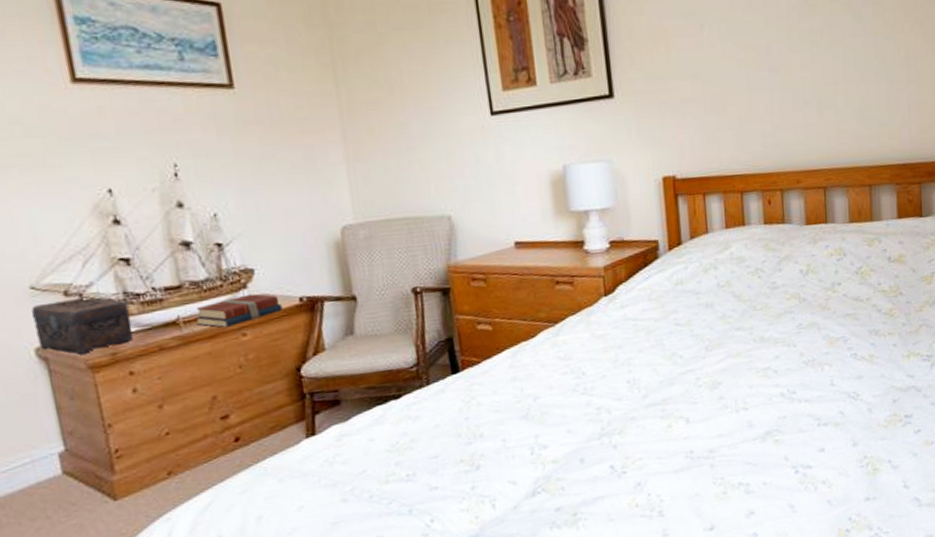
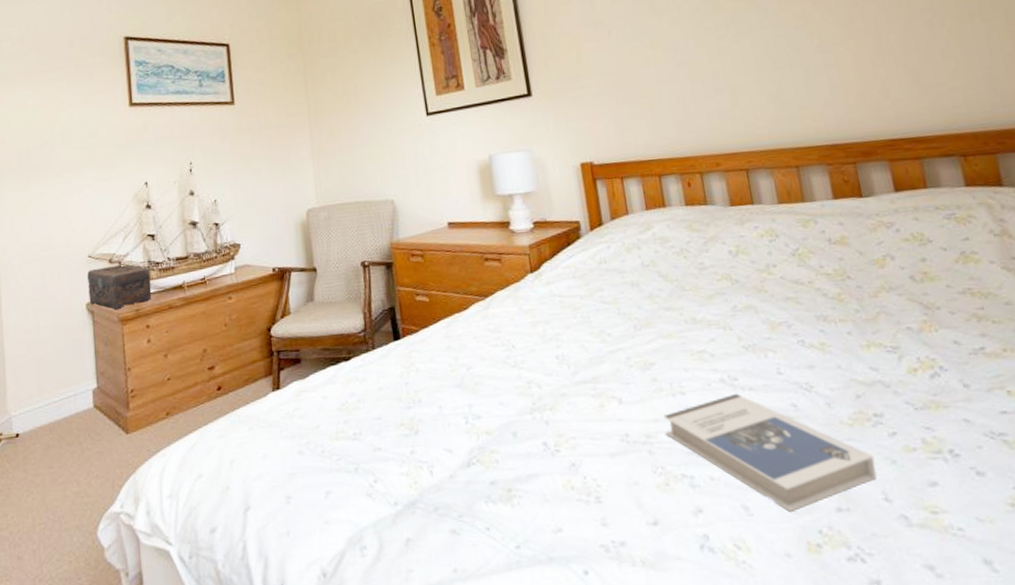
books: present [195,293,283,328] -> none [196,264,260,292]
hardback book: none [726,405,901,505] -> present [663,393,877,512]

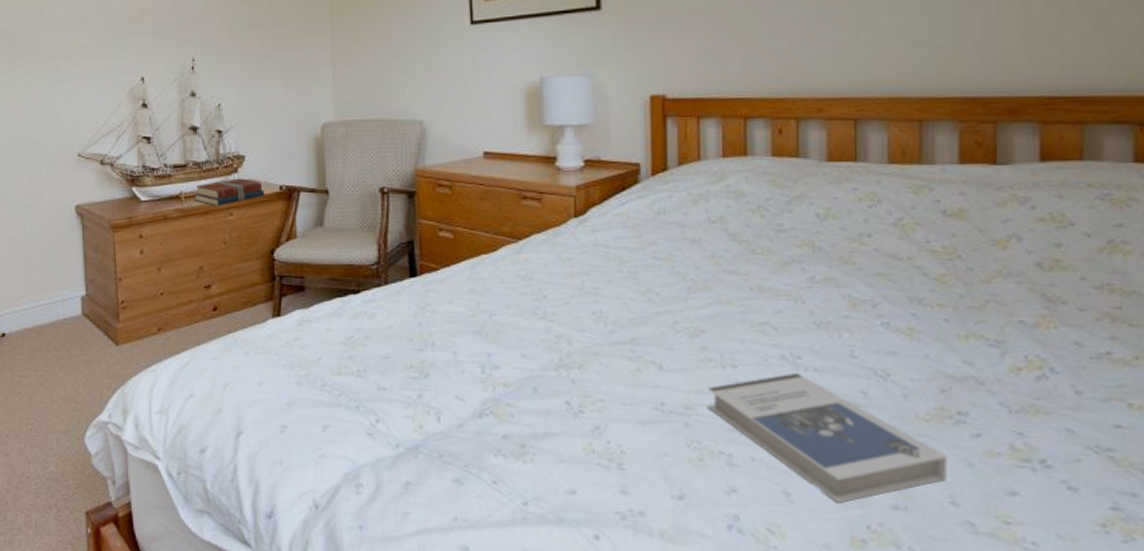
decorative box: present [87,264,152,310] -> none [77,167,146,216]
books: none [196,264,260,292] -> present [194,178,264,207]

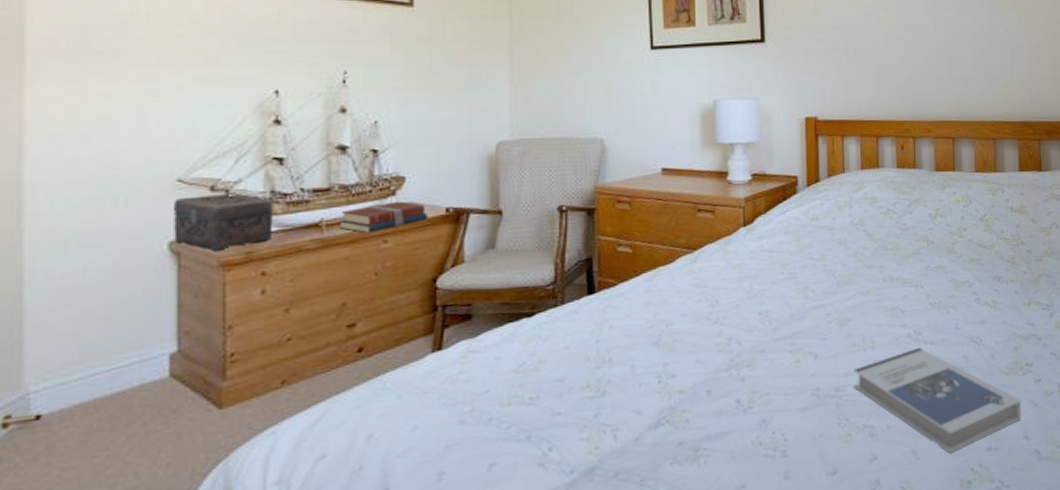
decorative box: none [77,167,146,216] -> present [174,193,273,252]

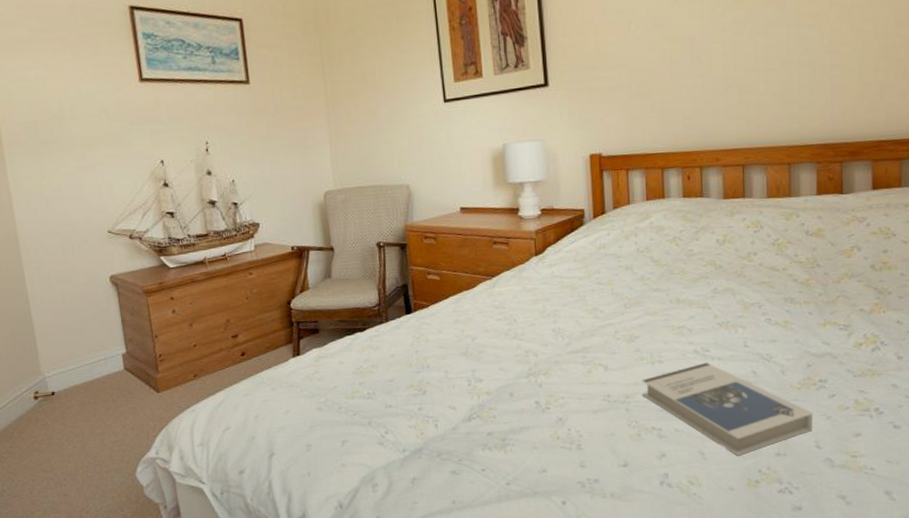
decorative box: present [174,193,273,252] -> none [108,240,175,283]
books: present [339,201,428,234] -> none [217,242,279,268]

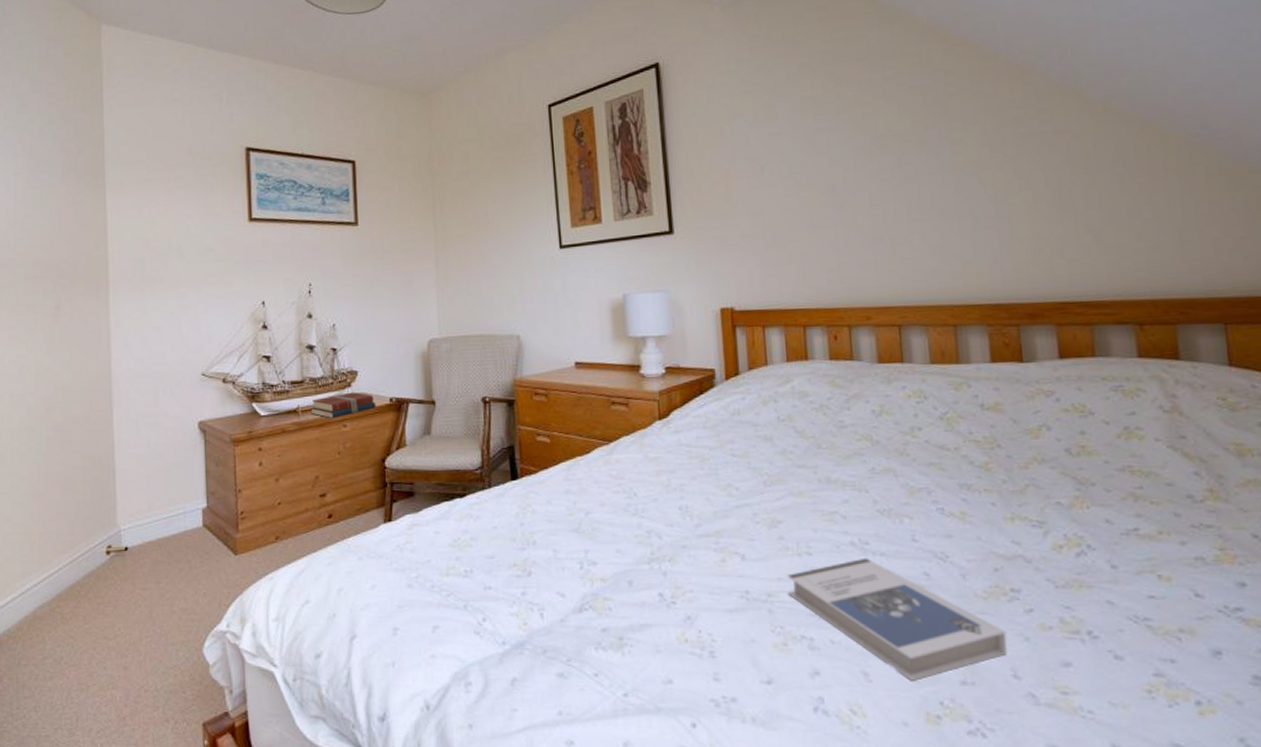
books: none [217,242,279,268] -> present [310,392,376,419]

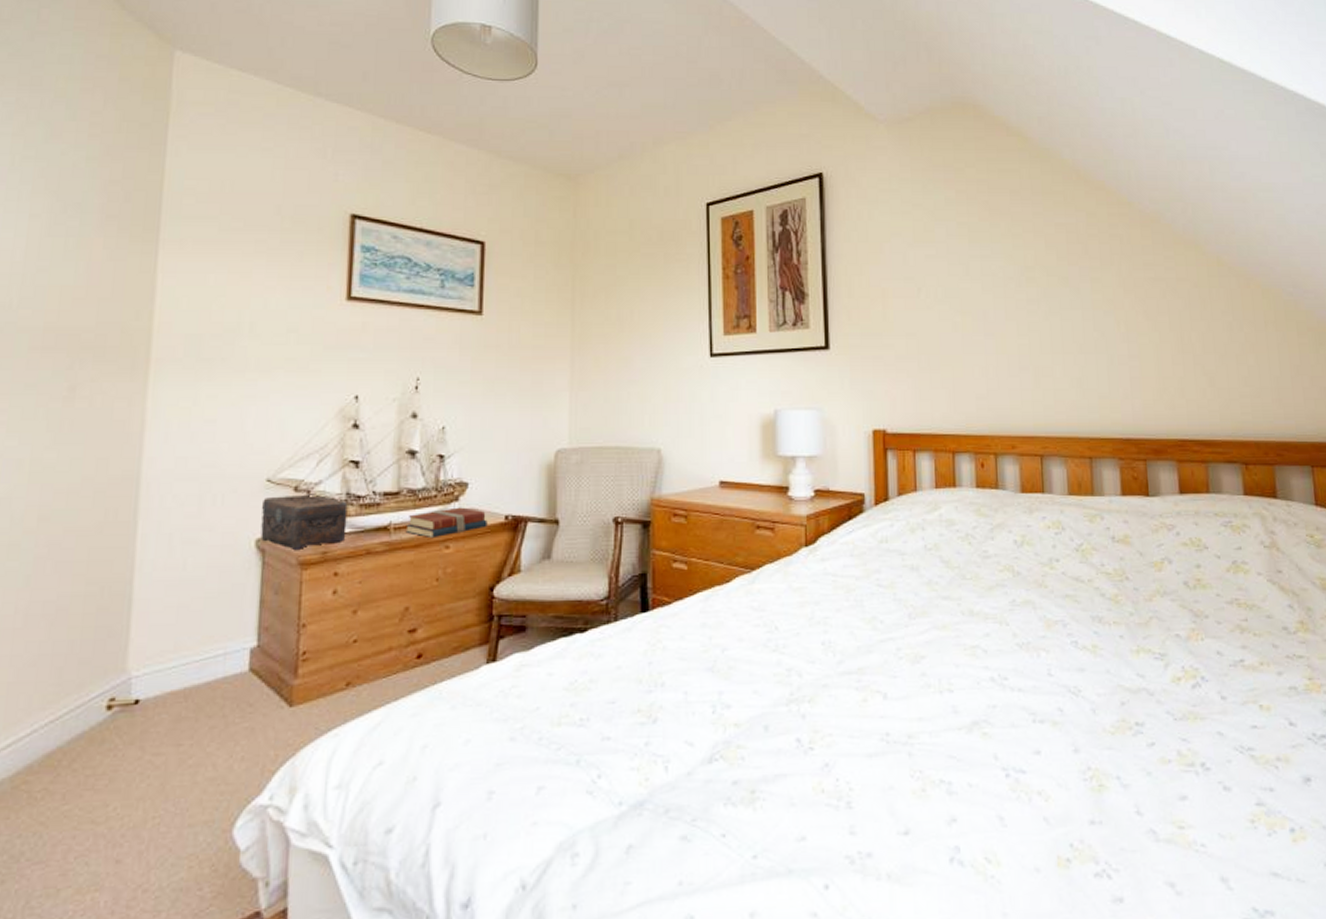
decorative box: none [200,384,265,431] -> present [260,494,348,551]
hardback book: present [787,557,1008,681] -> none [927,693,1132,823]

